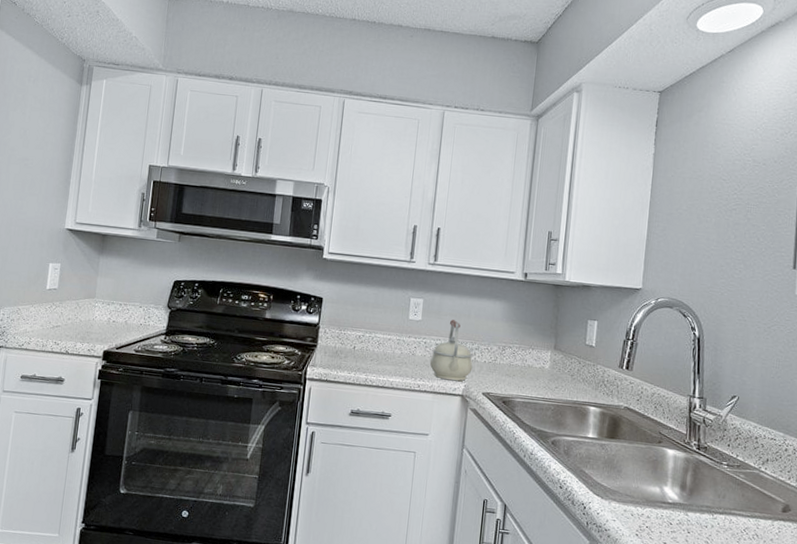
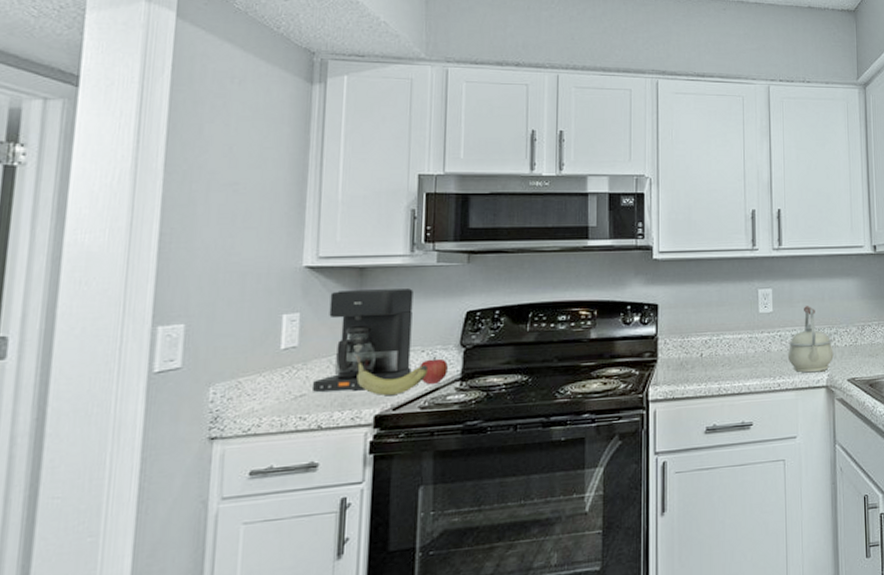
coffee maker: none [64,250,138,330] -> present [311,288,413,393]
fruit: none [94,301,143,338] -> present [354,354,427,396]
fruit: none [137,313,157,335] -> present [419,357,448,385]

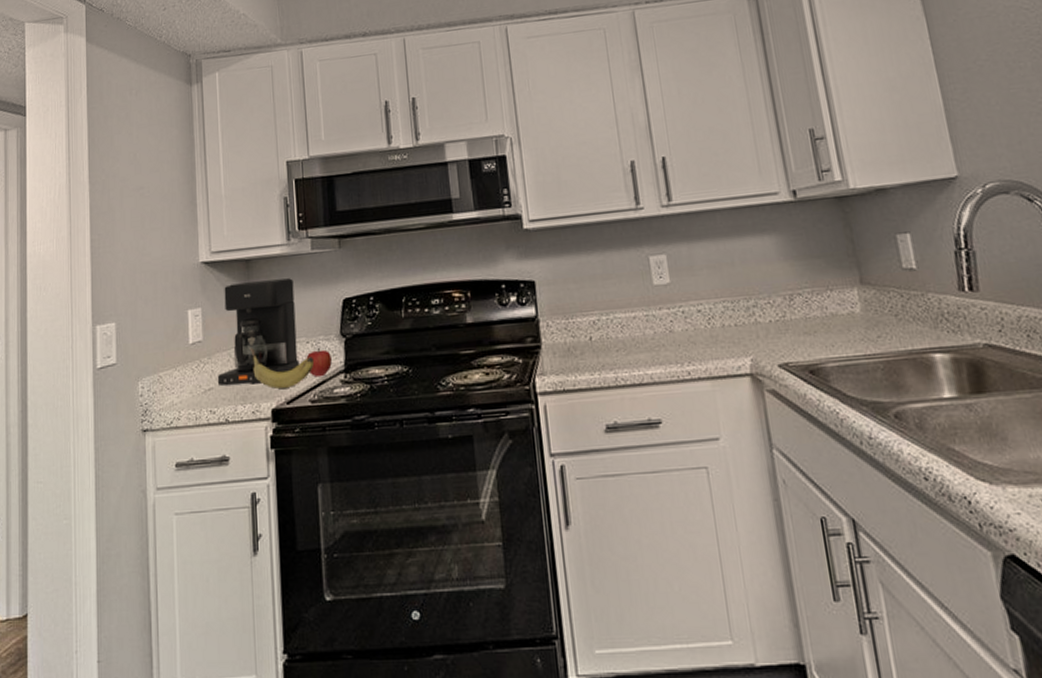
kettle: present [787,306,834,373] -> none [694,273,756,358]

